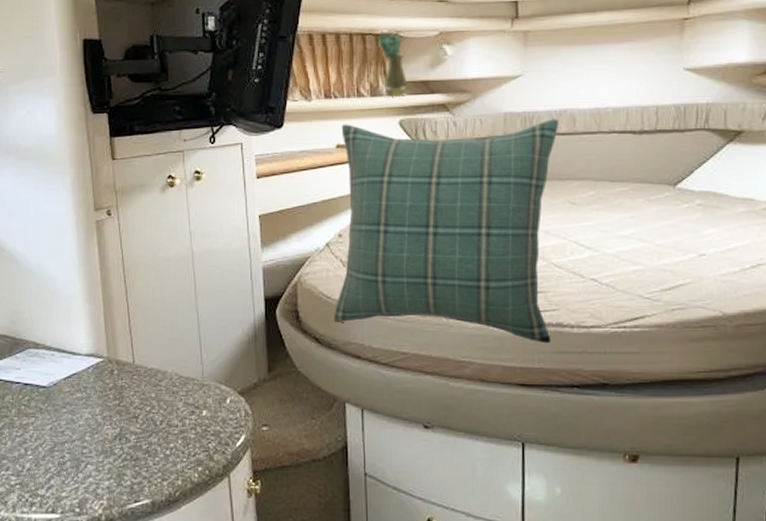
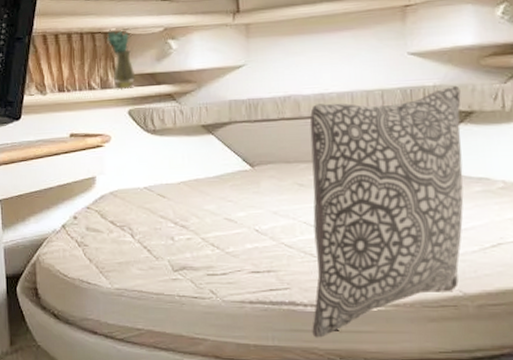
pillow: present [333,119,560,344] -> none [70,105,285,322]
pillow: none [578,104,732,360] -> present [309,85,464,338]

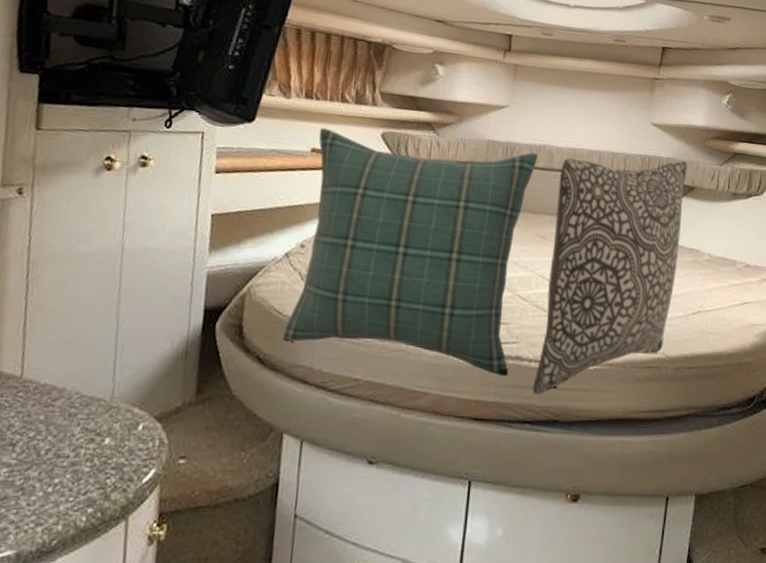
pillow: none [70,105,285,322] -> present [282,128,539,377]
vase: present [106,29,135,90] -> none [369,40,395,110]

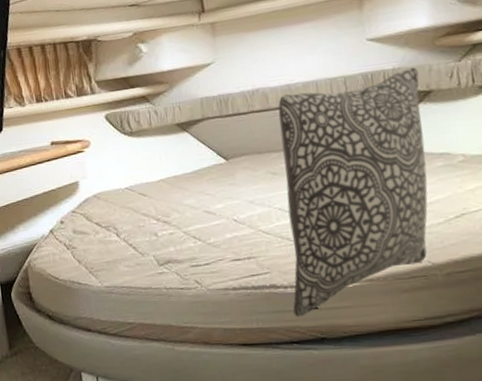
pillow: present [282,128,539,377] -> none [53,98,267,305]

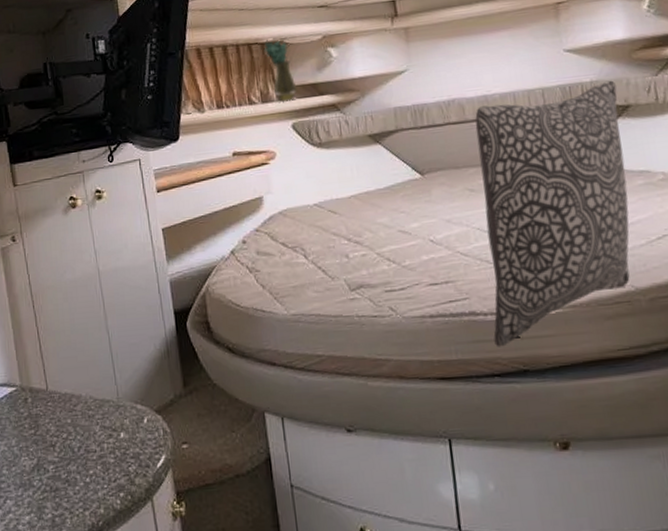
vase: none [79,38,109,96] -> present [264,39,296,103]

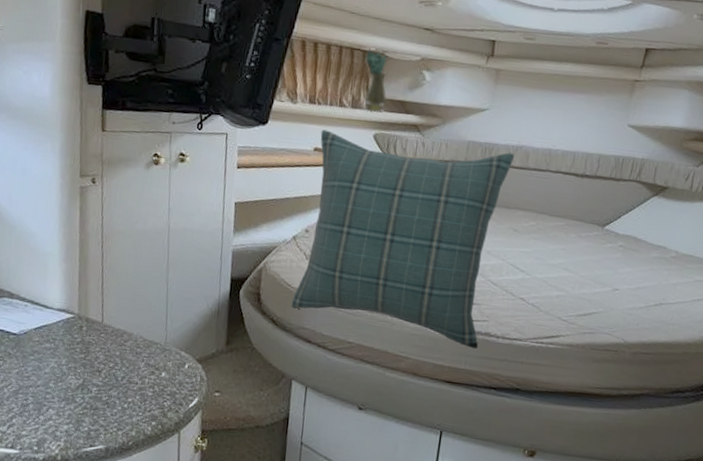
pillow: none [236,109,466,334] -> present [291,129,515,349]
pillow: present [475,80,630,347] -> none [499,158,662,367]

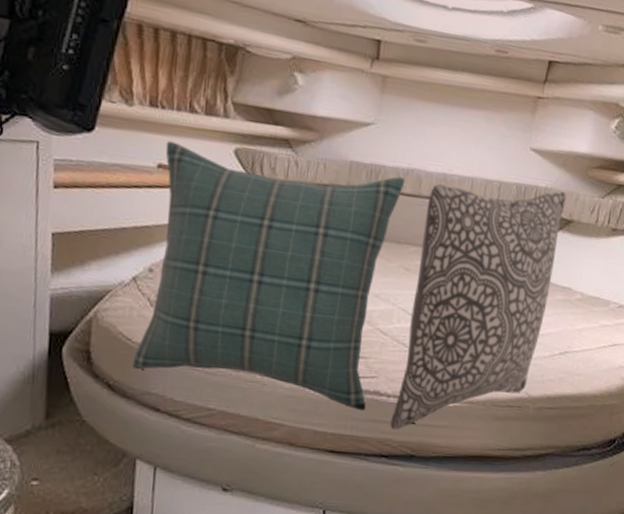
vase: present [364,49,387,113] -> none [220,40,249,123]
pillow: none [499,158,662,367] -> present [390,184,567,430]

